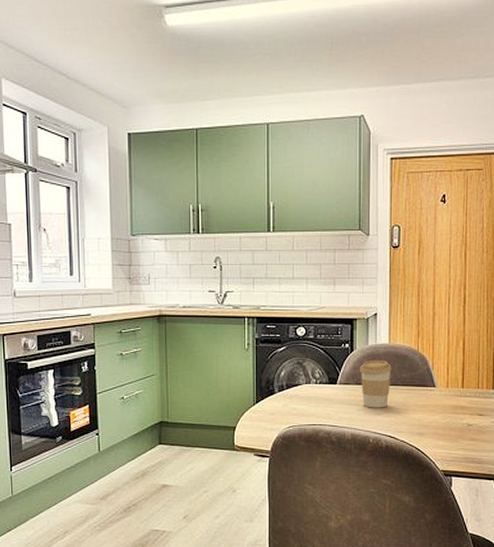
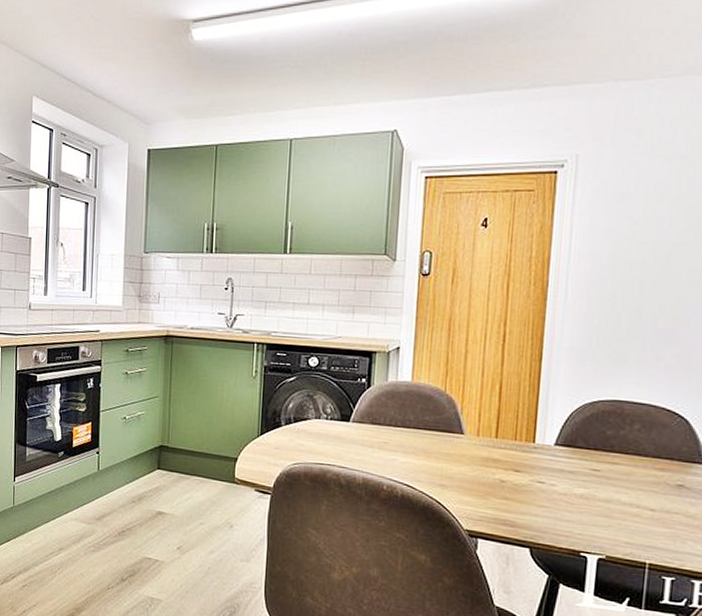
coffee cup: present [360,361,392,408] -> none [377,399,414,453]

